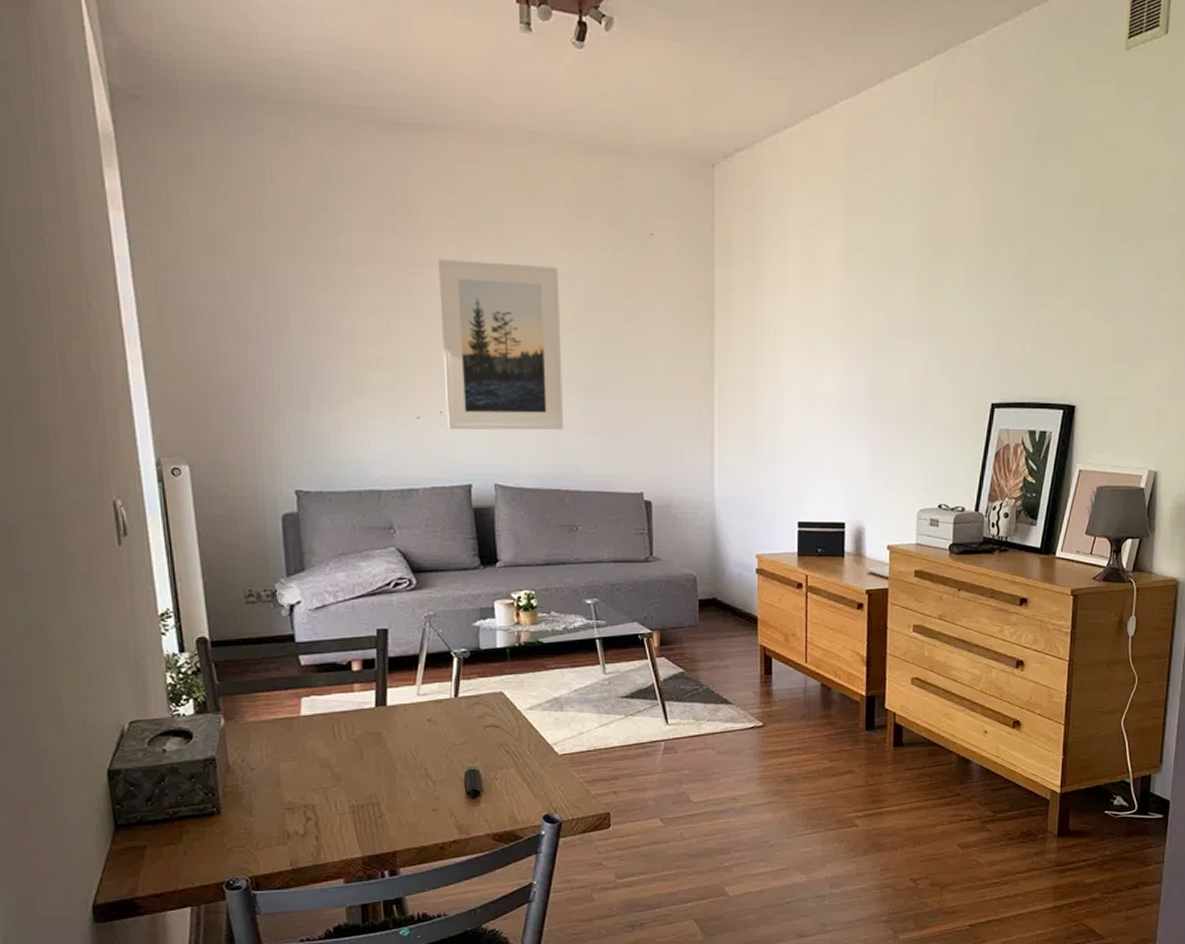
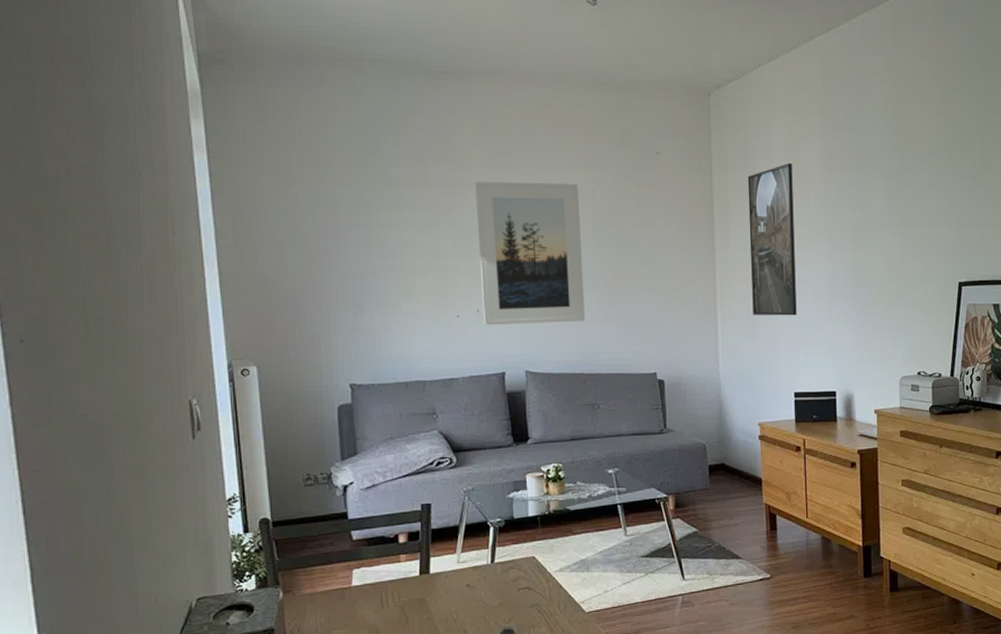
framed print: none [754,252,807,434] -> present [747,162,797,316]

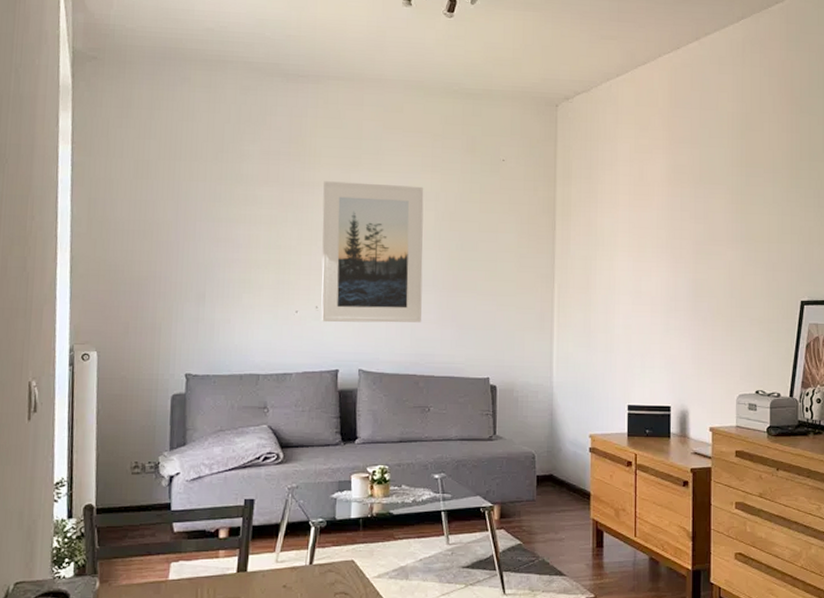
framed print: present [747,162,797,316] -> none [589,174,636,327]

